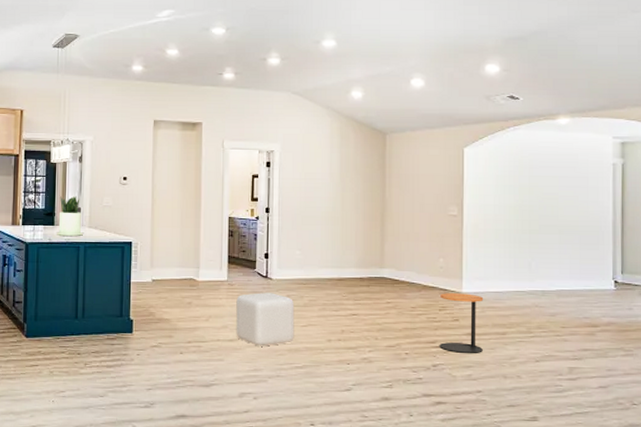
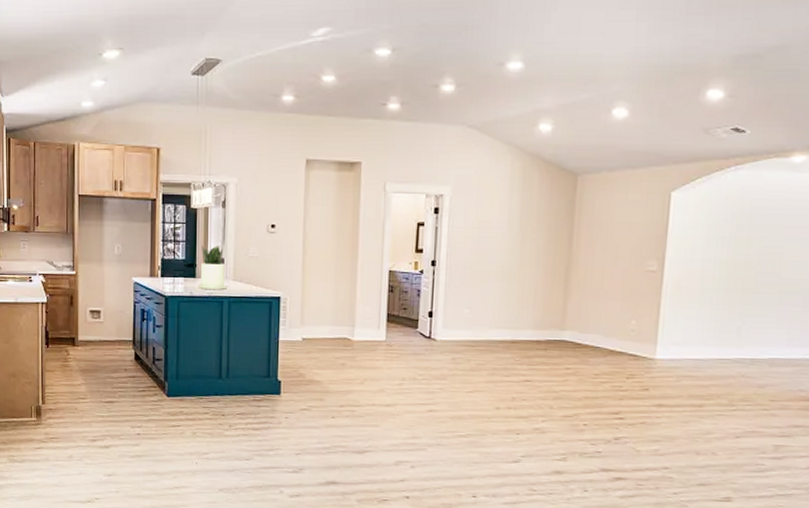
pouf: present [236,293,295,347] -> none [393,355,460,413]
side table: present [439,293,484,353] -> none [623,359,681,427]

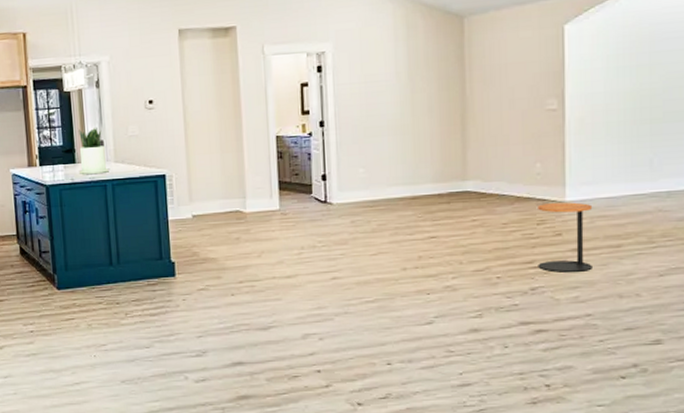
side table: none [623,359,681,427] -> present [538,202,593,273]

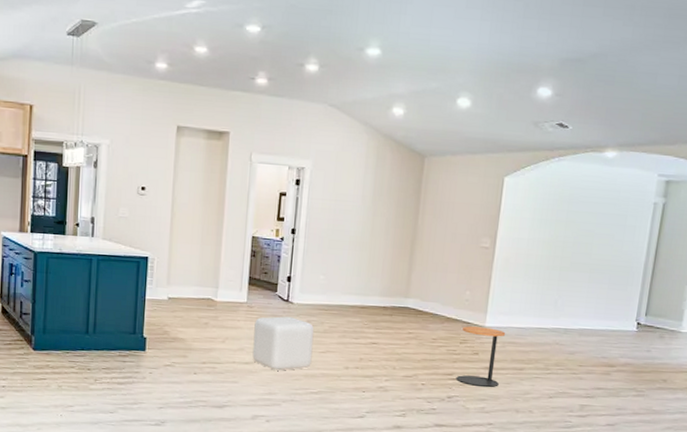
planter: present [79,126,109,175] -> none [68,204,96,248]
pouf: none [292,219,363,282] -> present [252,316,315,371]

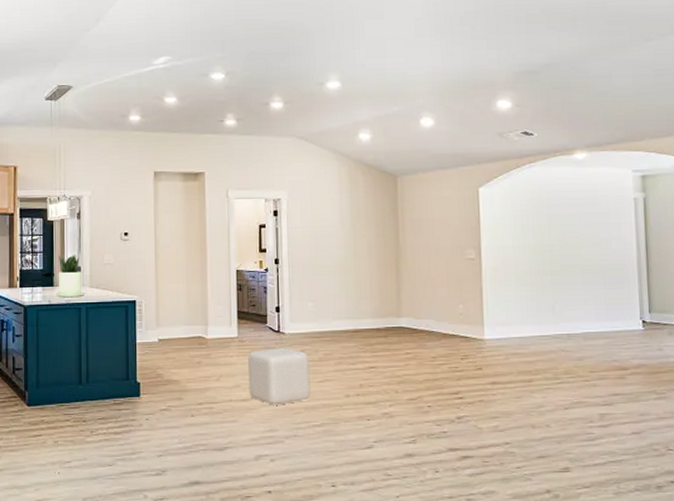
planter: none [68,204,96,248] -> present [57,254,84,298]
side table: present [456,326,506,387] -> none [461,340,509,403]

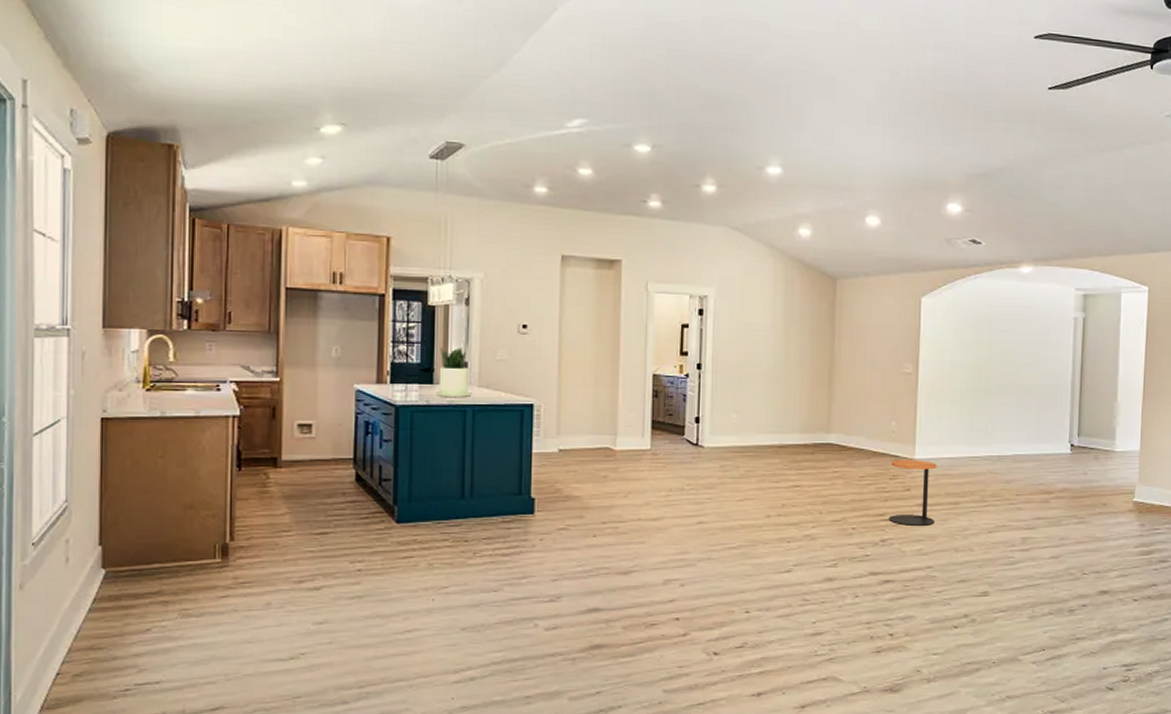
pouf: present [248,348,311,405] -> none [660,463,729,525]
side table: none [461,340,509,403] -> present [888,460,937,526]

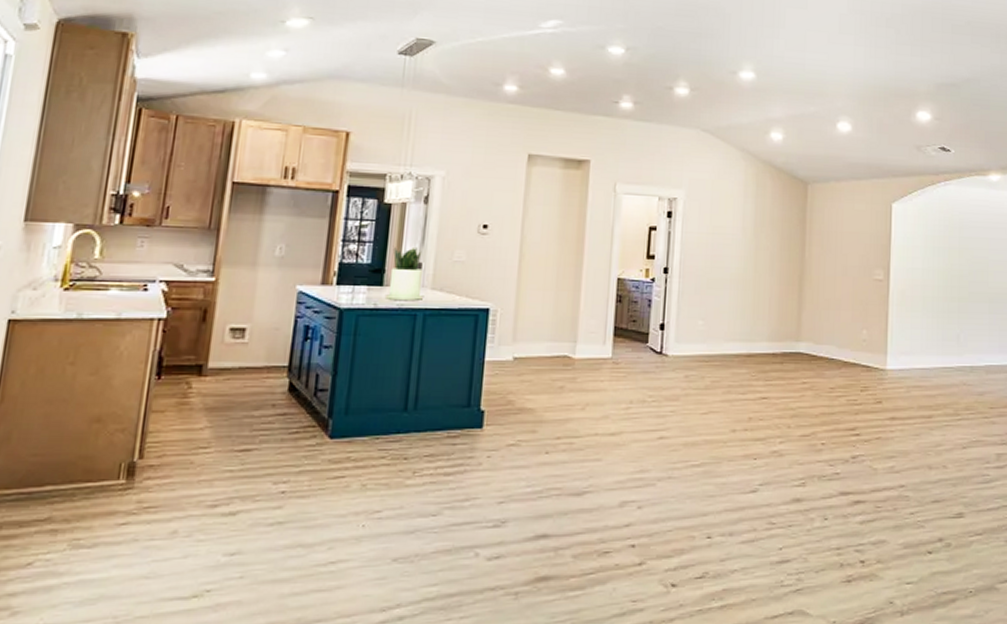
side table: present [888,460,937,526] -> none [859,370,909,441]

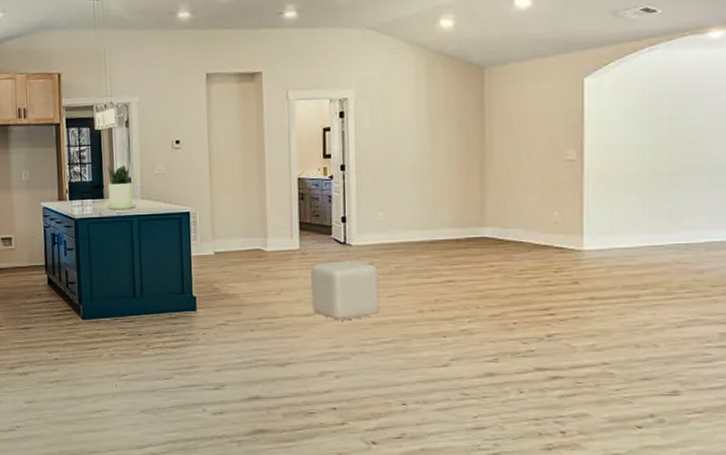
pouf: none [619,373,694,441] -> present [311,261,380,321]

